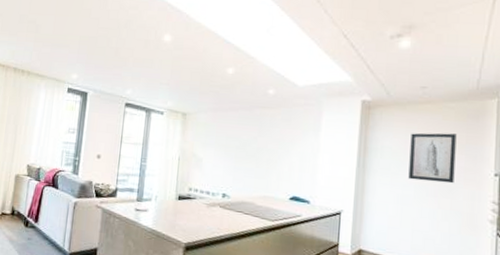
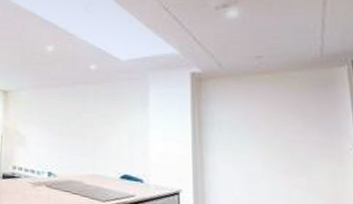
wall art: present [408,132,457,184] -> none [250,104,309,160]

